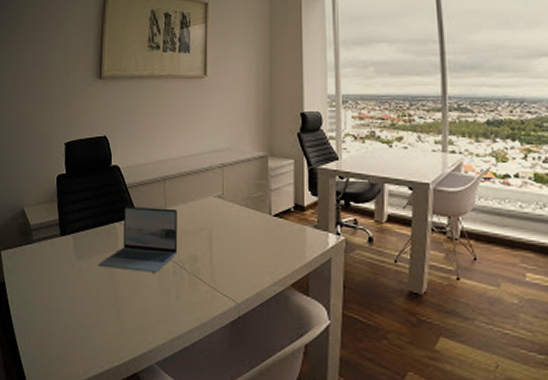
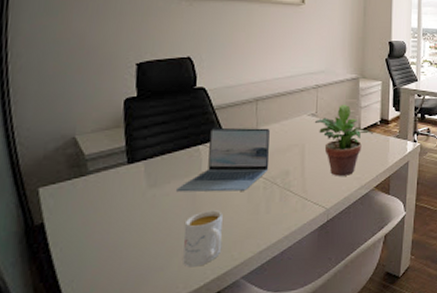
mug: none [105,288,138,344] -> present [183,210,223,267]
potted plant: none [221,187,287,268] -> present [314,105,374,176]

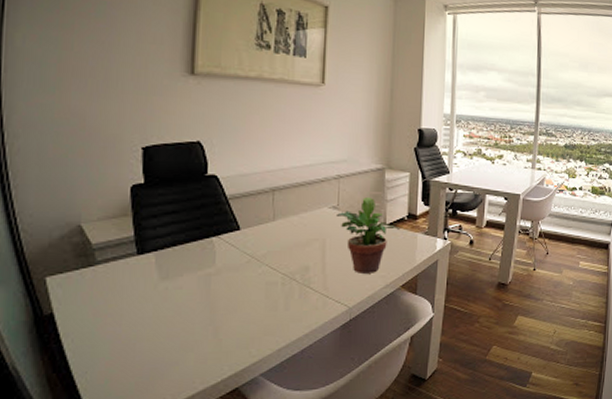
laptop: present [177,128,270,192] -> none [190,220,288,287]
mug: present [183,210,223,267] -> none [199,305,239,363]

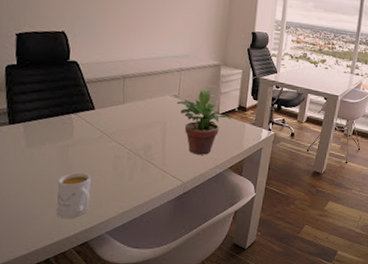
mug: none [199,305,239,363] -> present [56,172,91,219]

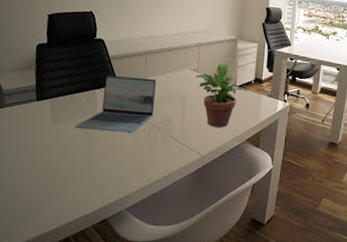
laptop: none [51,100,135,159] -> present [75,76,156,133]
mug: present [56,172,91,219] -> none [77,147,112,195]

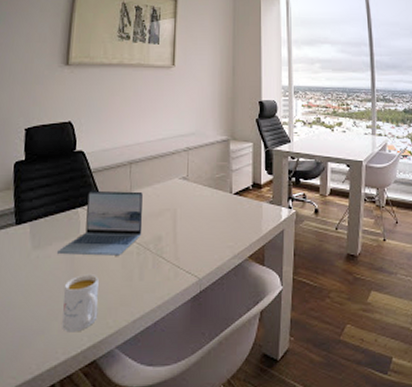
mug: none [77,147,112,195] -> present [62,274,99,332]
potted plant: present [195,63,248,127] -> none [185,168,246,244]

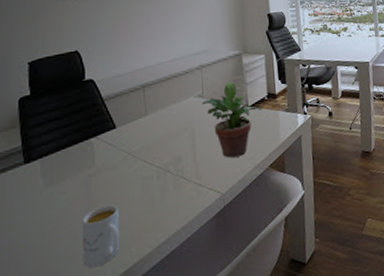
laptop: present [57,191,143,256] -> none [72,114,161,188]
potted plant: none [185,168,246,244] -> present [201,82,263,158]

